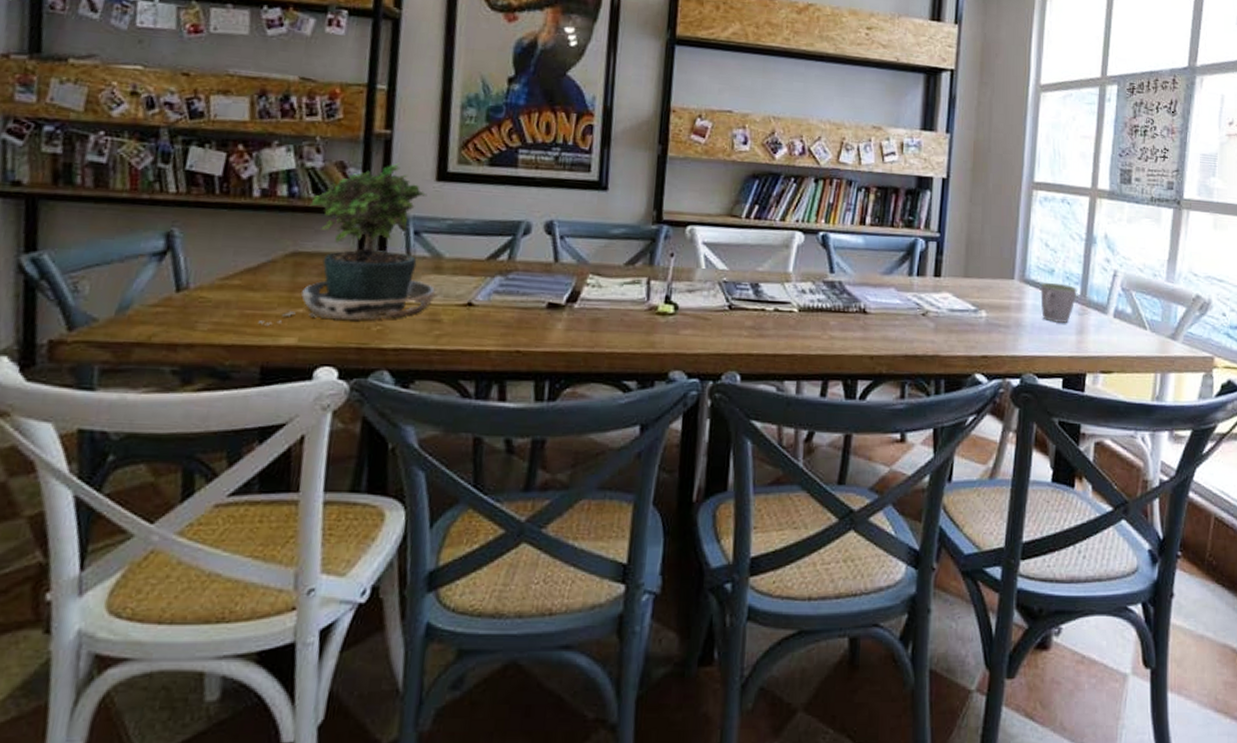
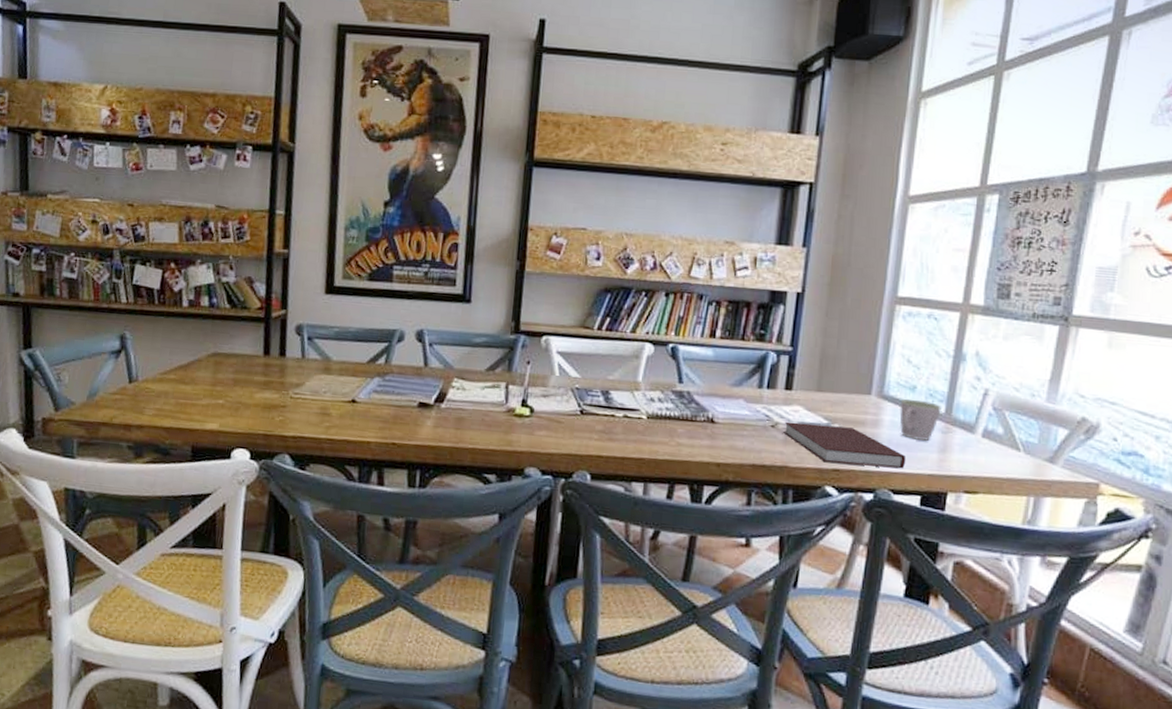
potted plant: present [258,162,435,326] -> none [189,278,325,413]
notebook: none [934,309,1048,353] -> present [783,421,906,469]

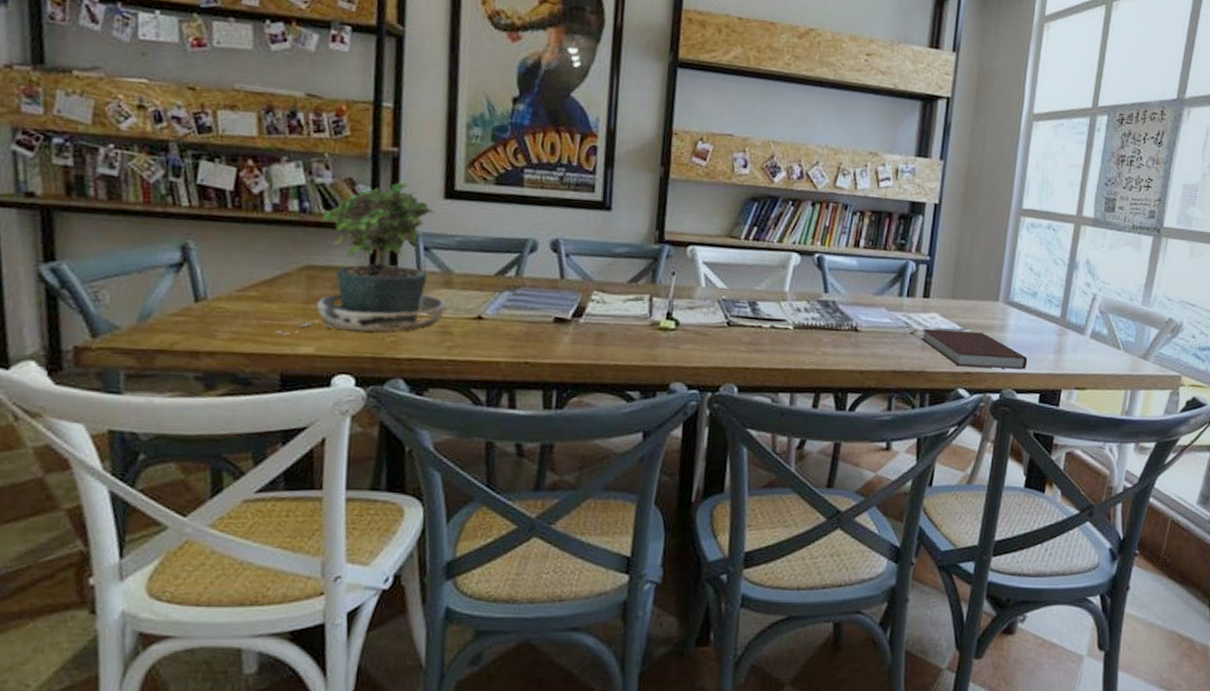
potted plant: none [189,278,325,413] -> present [276,180,446,335]
mug: present [899,398,942,441] -> none [1023,304,1058,343]

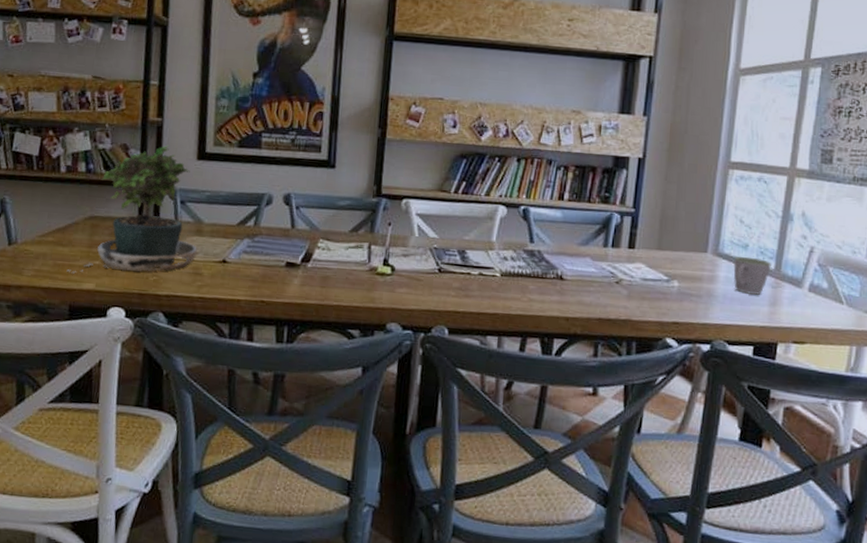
notebook: present [921,328,1028,370] -> none [627,278,740,322]
mug: none [1023,304,1058,343] -> present [733,256,771,295]

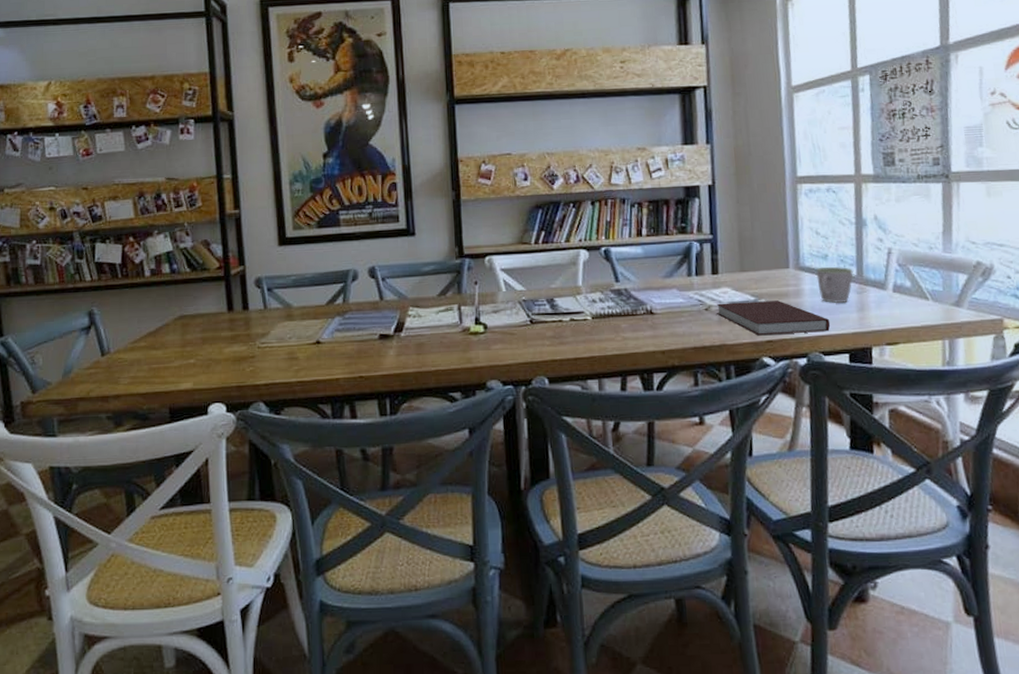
potted plant: present [66,145,197,274] -> none [162,235,290,375]
notebook: none [627,278,740,322] -> present [716,300,831,335]

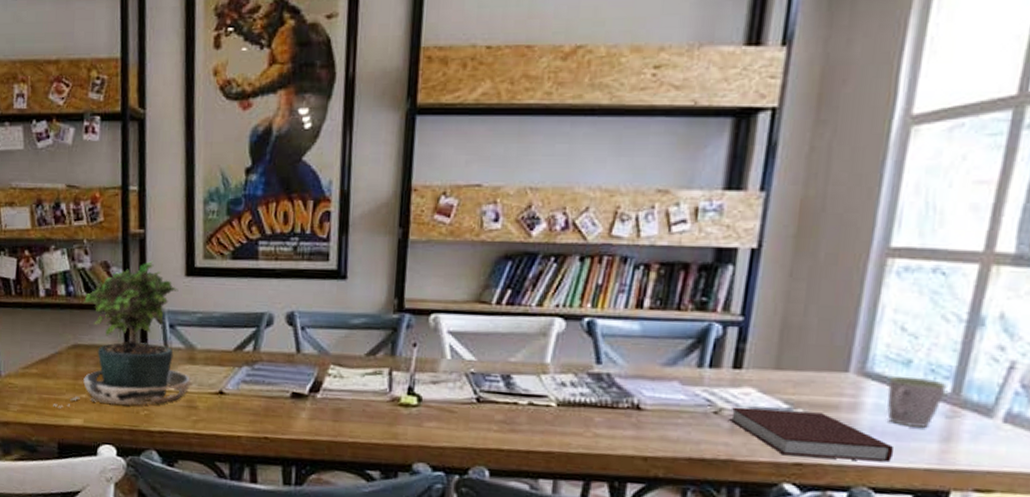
potted plant: none [162,235,290,375] -> present [53,260,190,408]

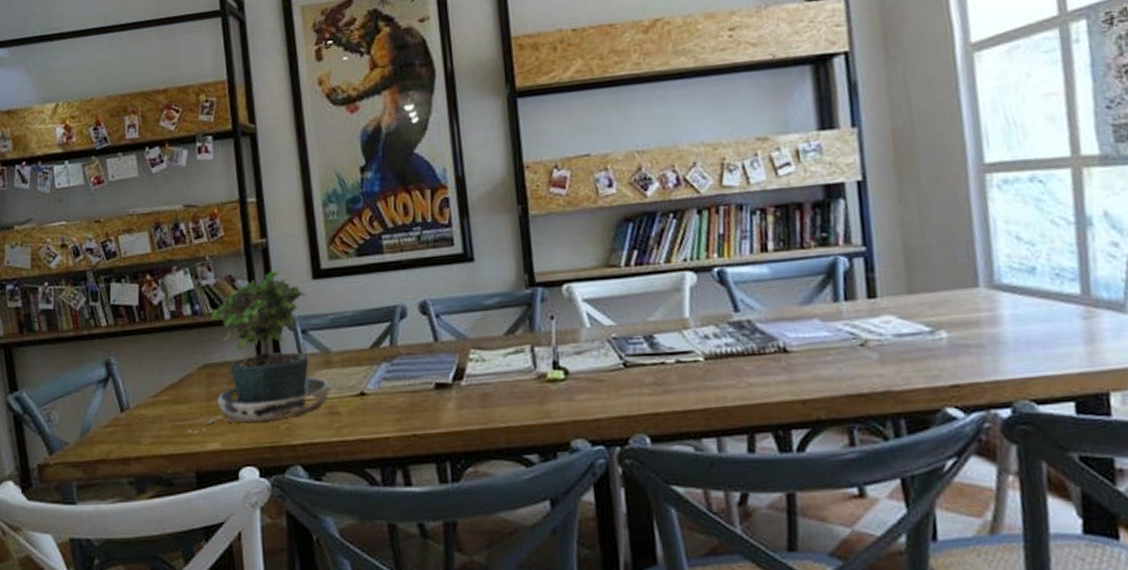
notebook: present [729,406,895,463] -> none [875,331,1045,378]
mug: present [887,375,947,428] -> none [1019,283,1076,334]

